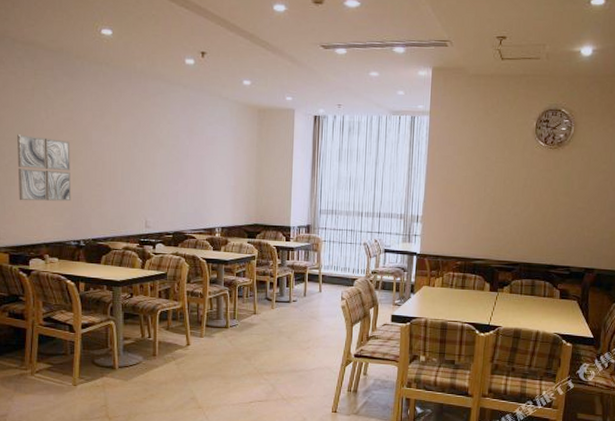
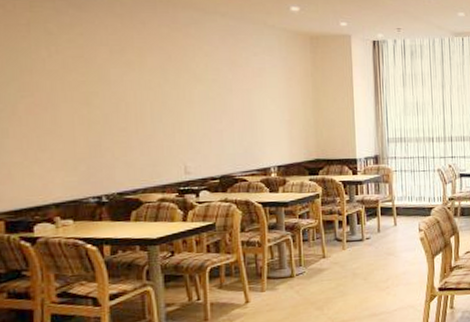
wall art: present [17,134,72,202] -> none [9,77,87,156]

